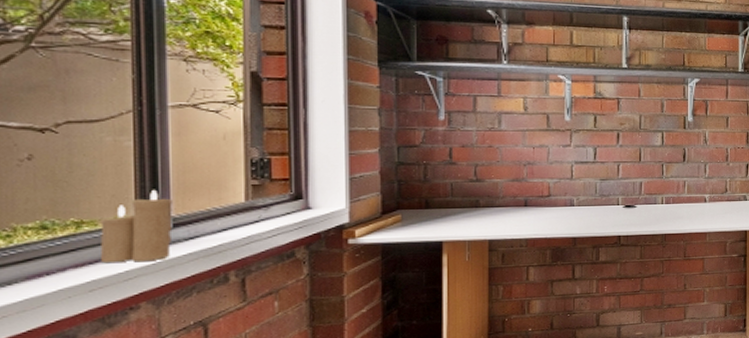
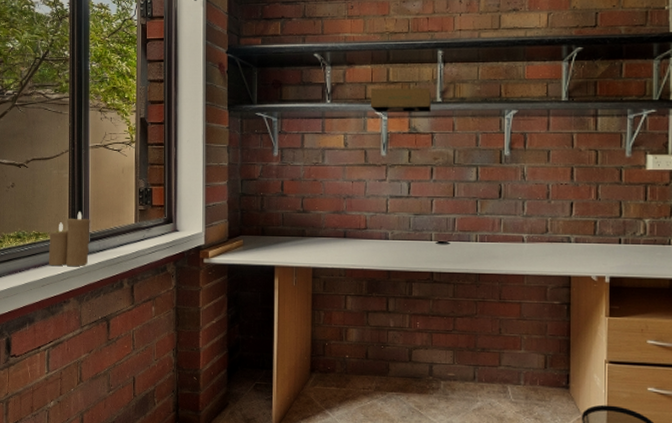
box: none [552,51,618,77] -> present [370,88,432,112]

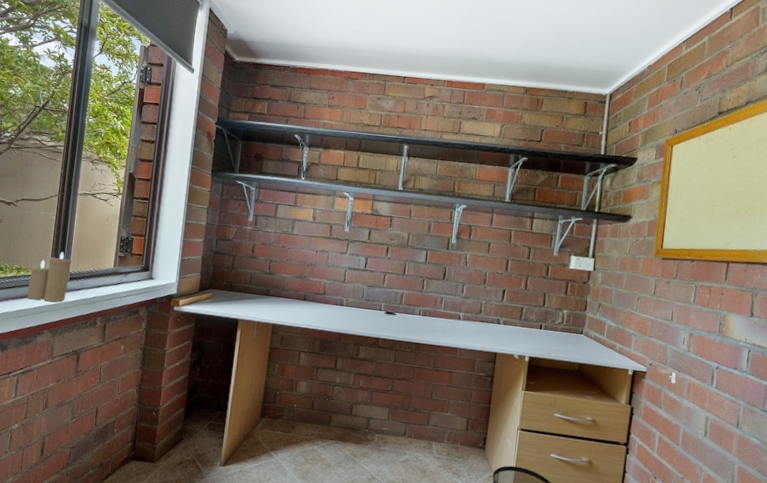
box: present [370,88,432,112] -> none [339,171,395,198]

